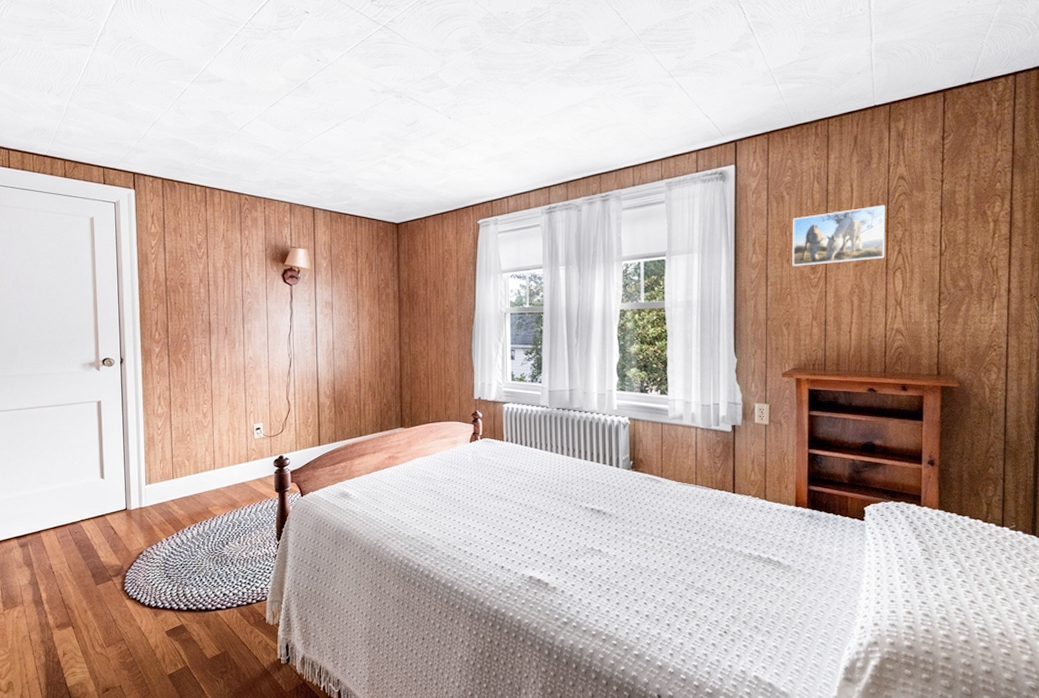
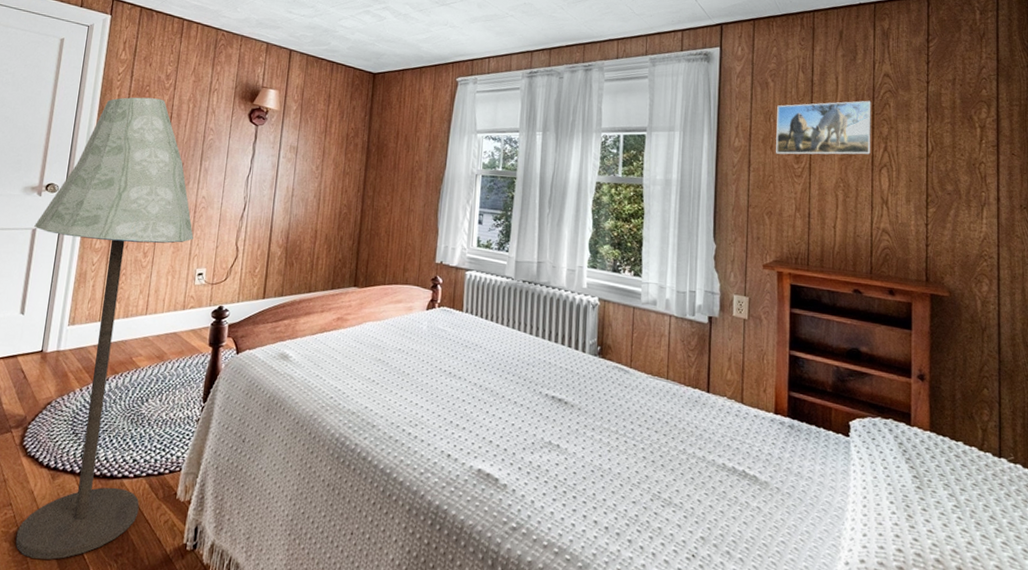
floor lamp: none [98,268,247,681] -> present [15,97,194,560]

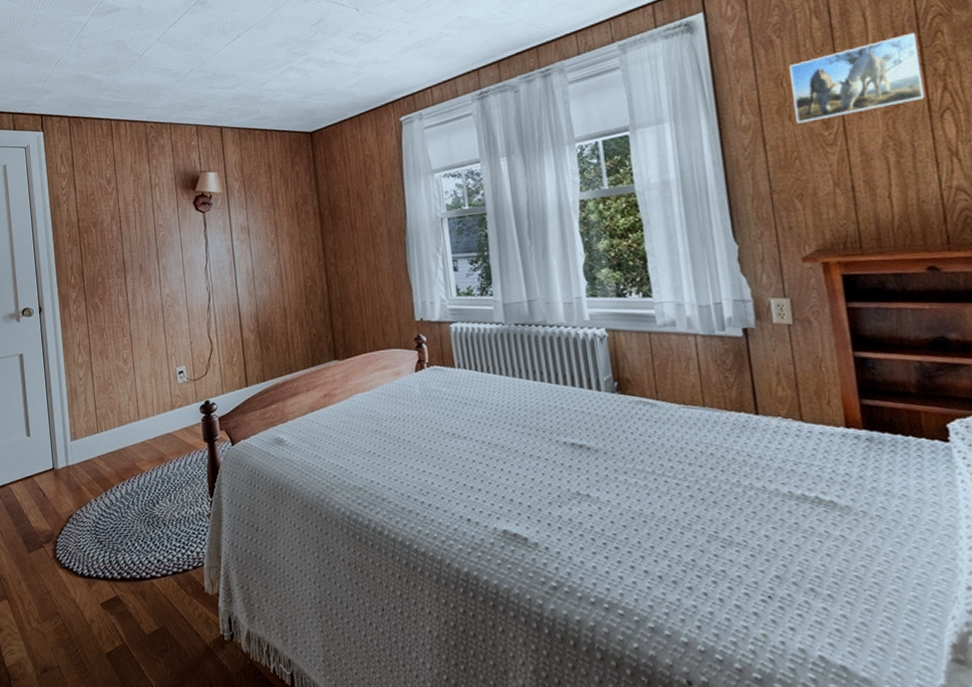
floor lamp: present [15,97,194,560] -> none [20,205,173,660]

